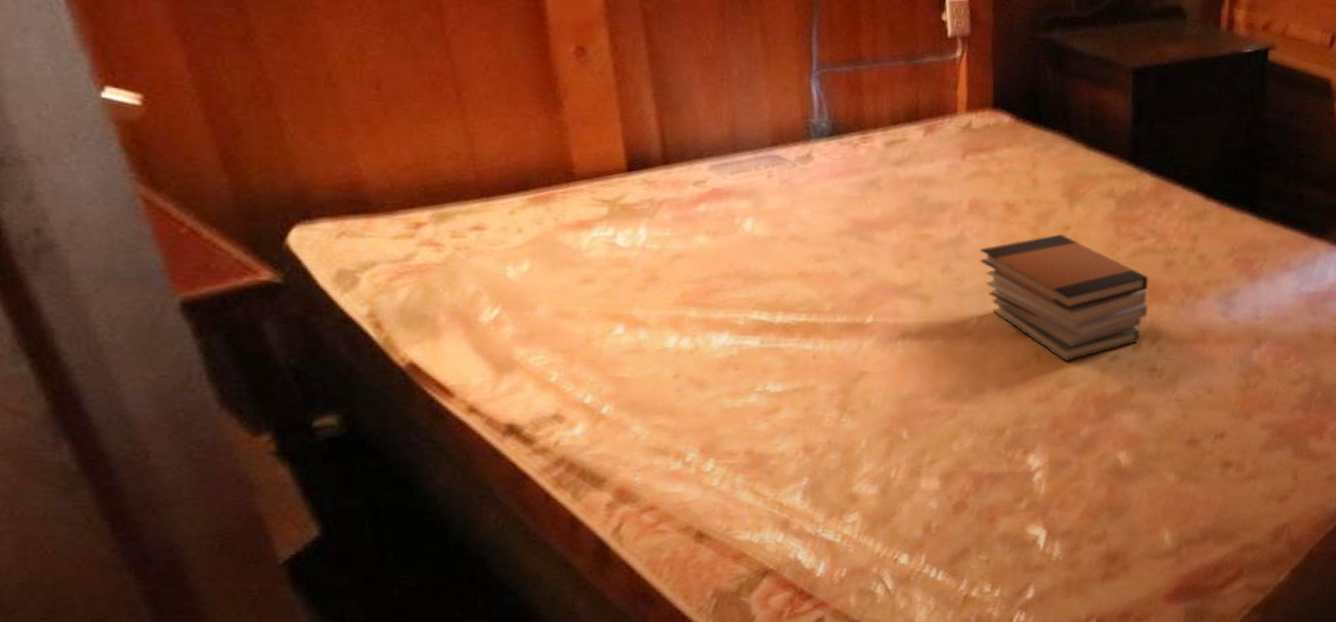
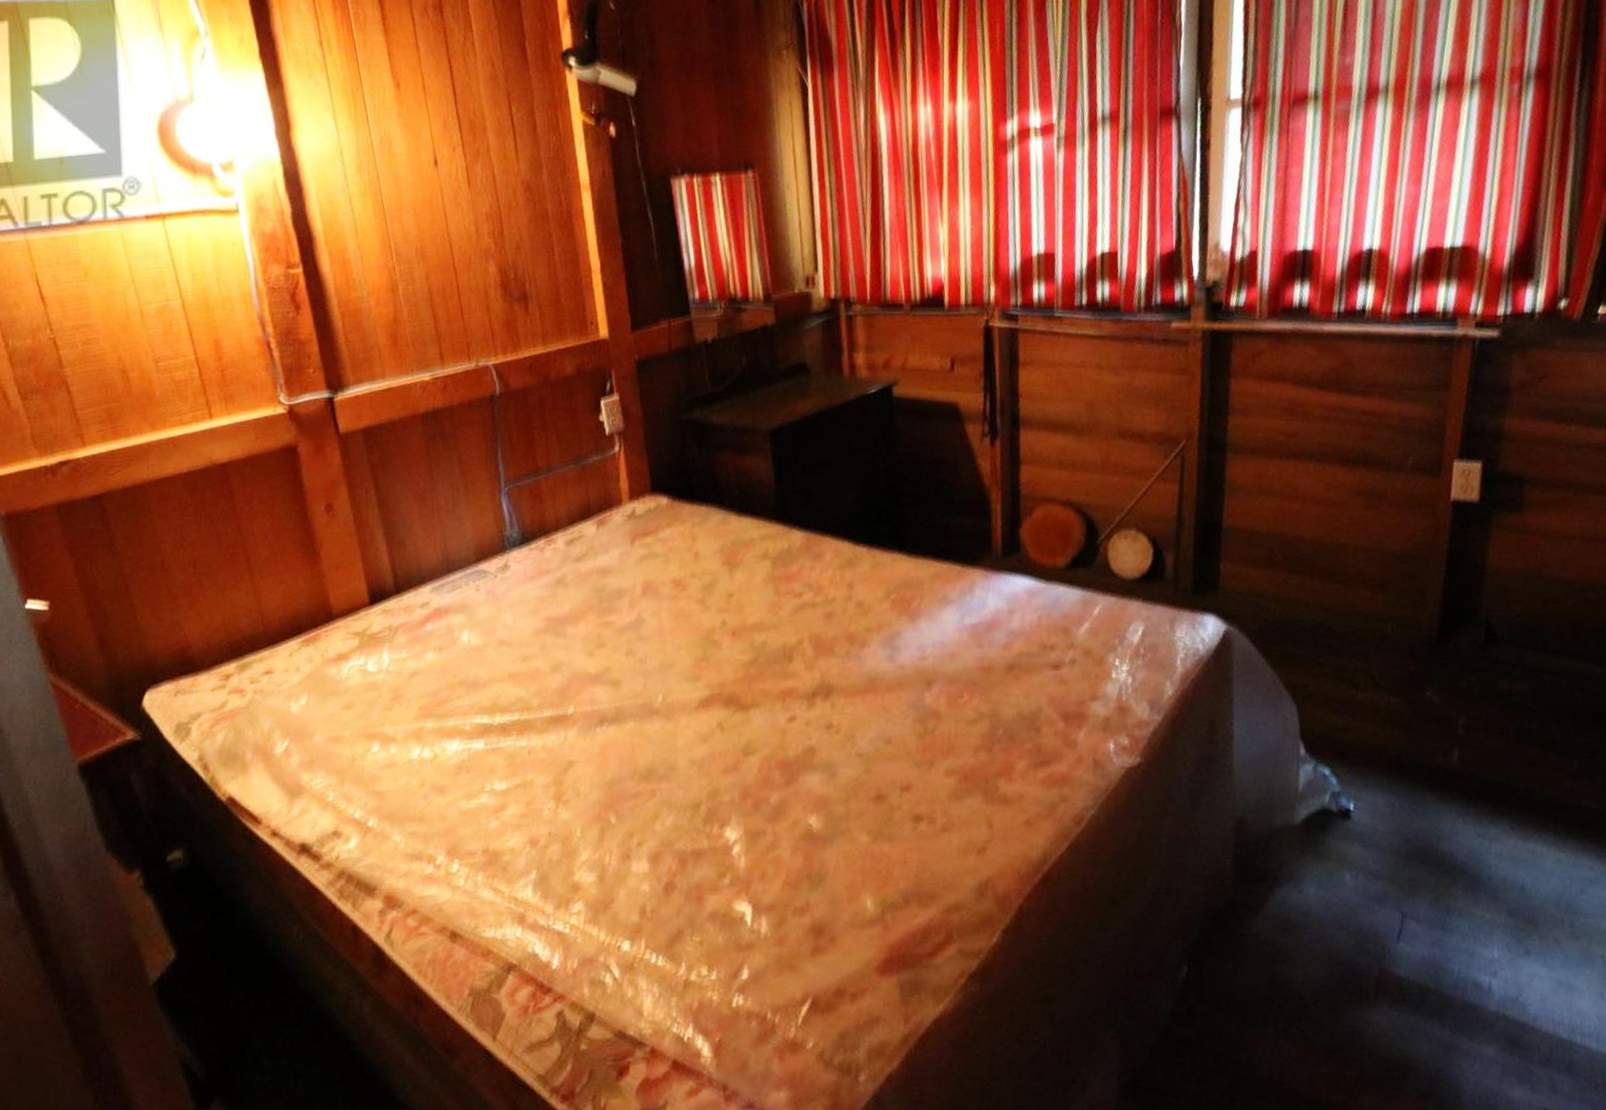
book stack: present [980,234,1149,362] -> none [657,602,816,729]

